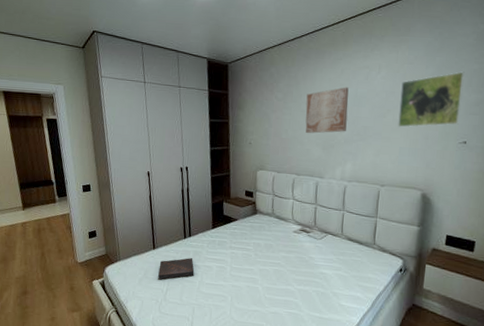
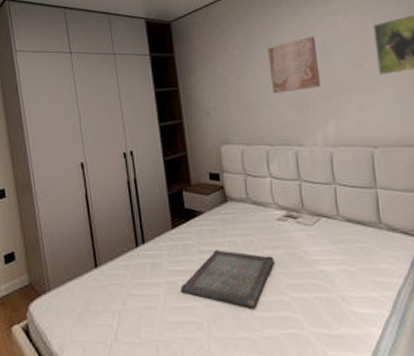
book: present [158,257,195,280] -> none [105,272,154,310]
serving tray: none [214,248,287,292] -> present [181,250,274,309]

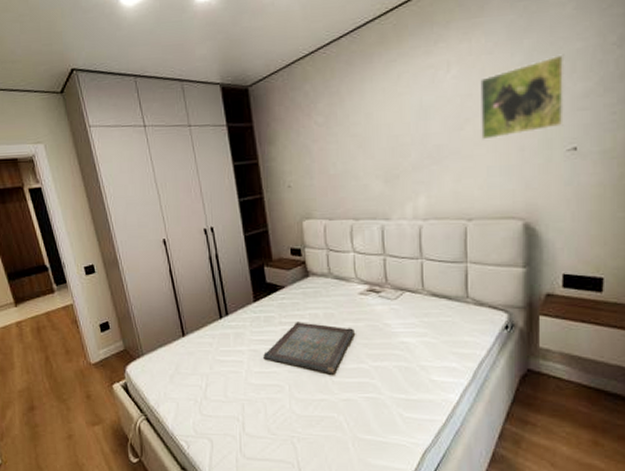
wall art: present [268,36,320,94] -> none [355,96,413,165]

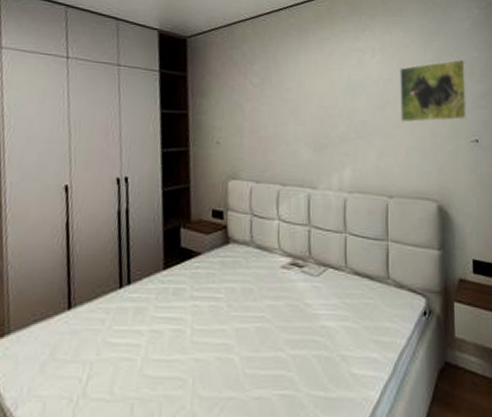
serving tray: present [263,322,354,375] -> none [166,297,274,365]

